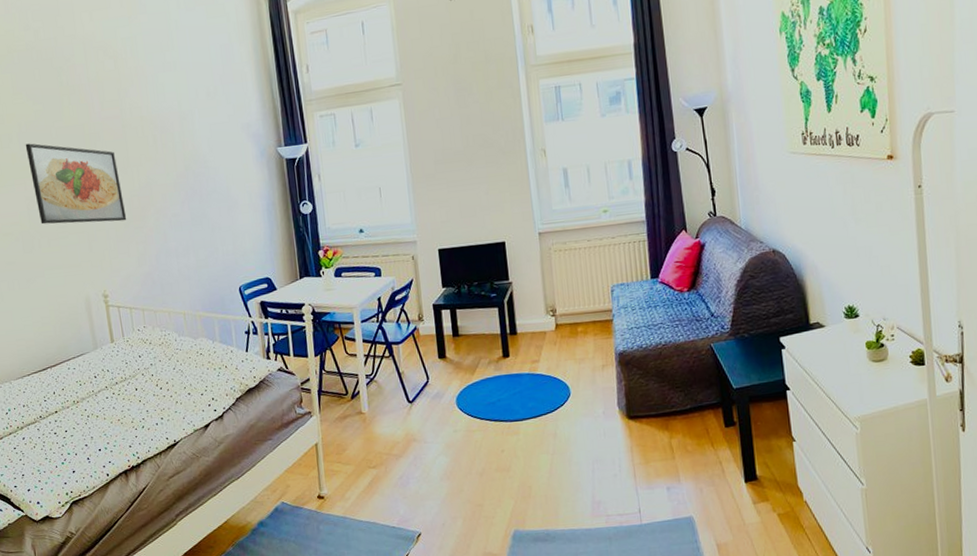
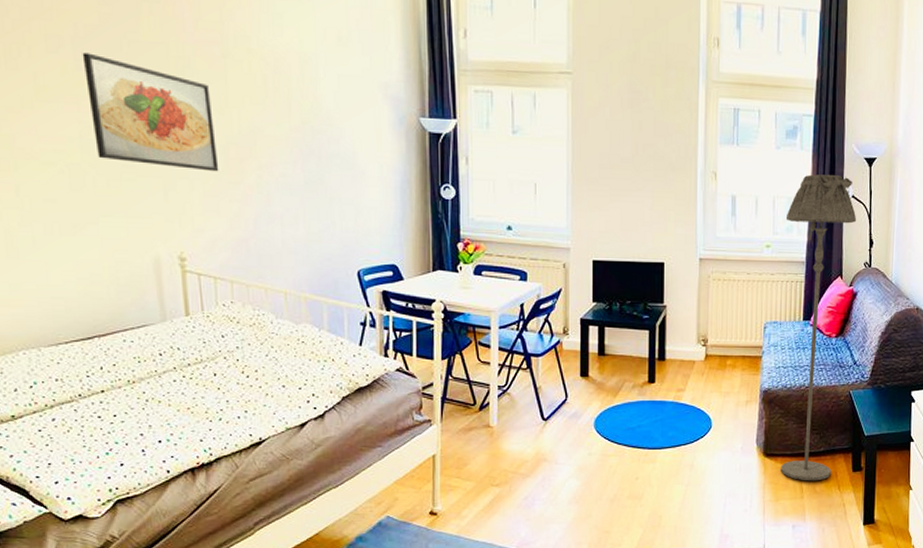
floor lamp: none [619,131,702,441] -> present [781,174,857,481]

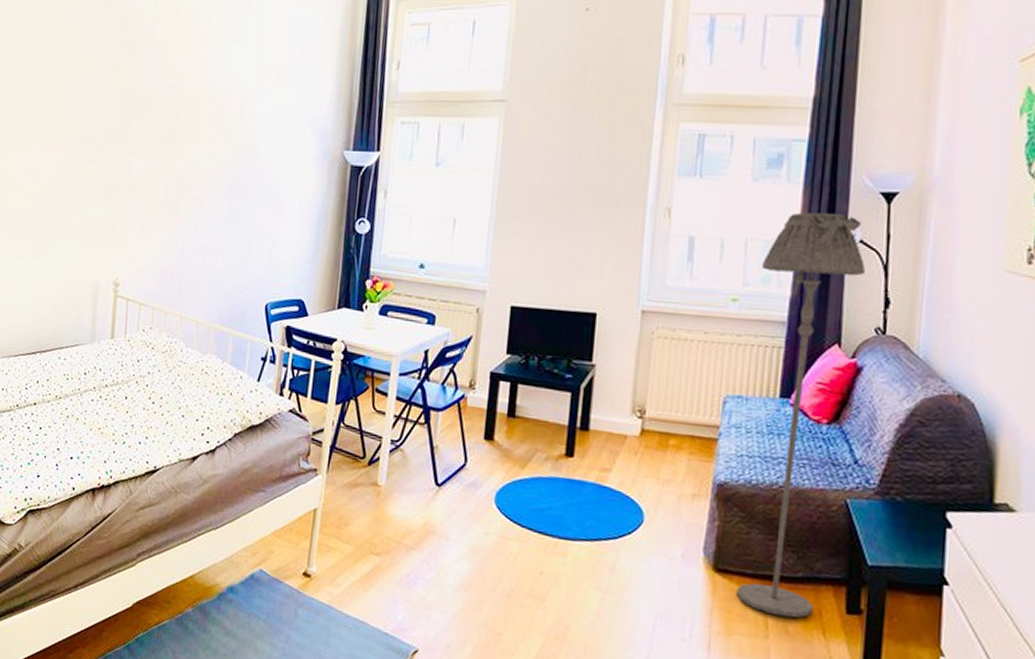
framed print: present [82,52,219,172] -> none [66,99,162,204]

